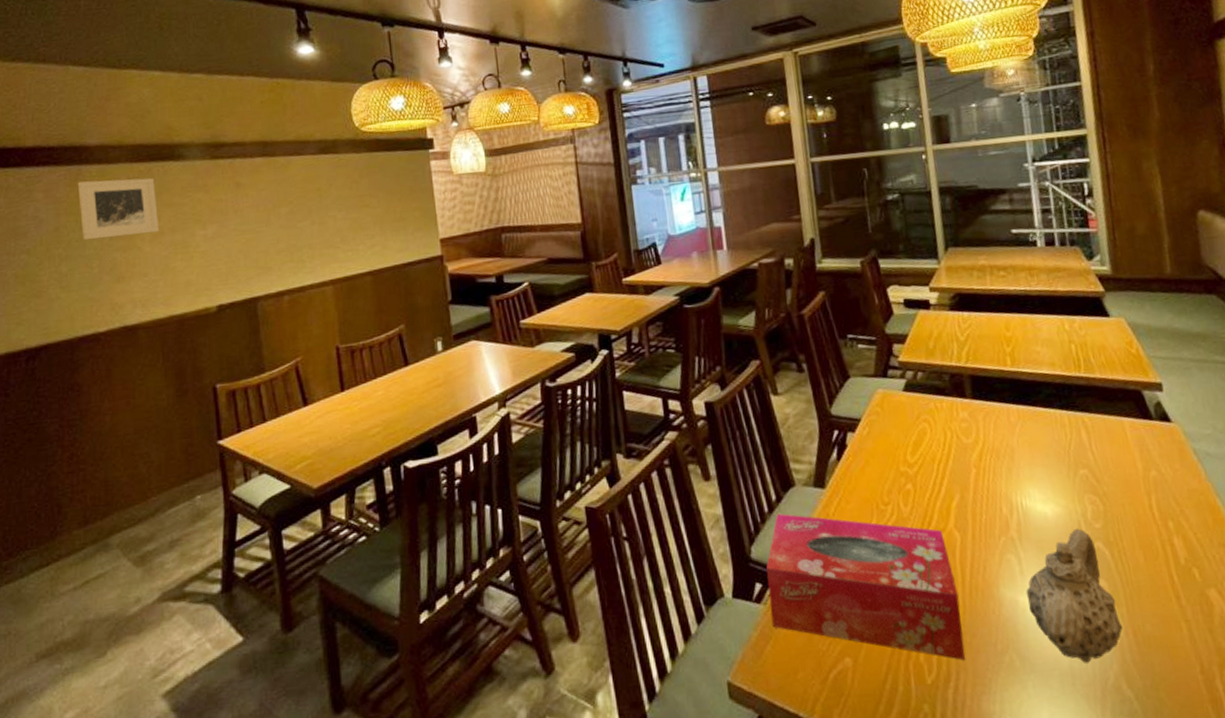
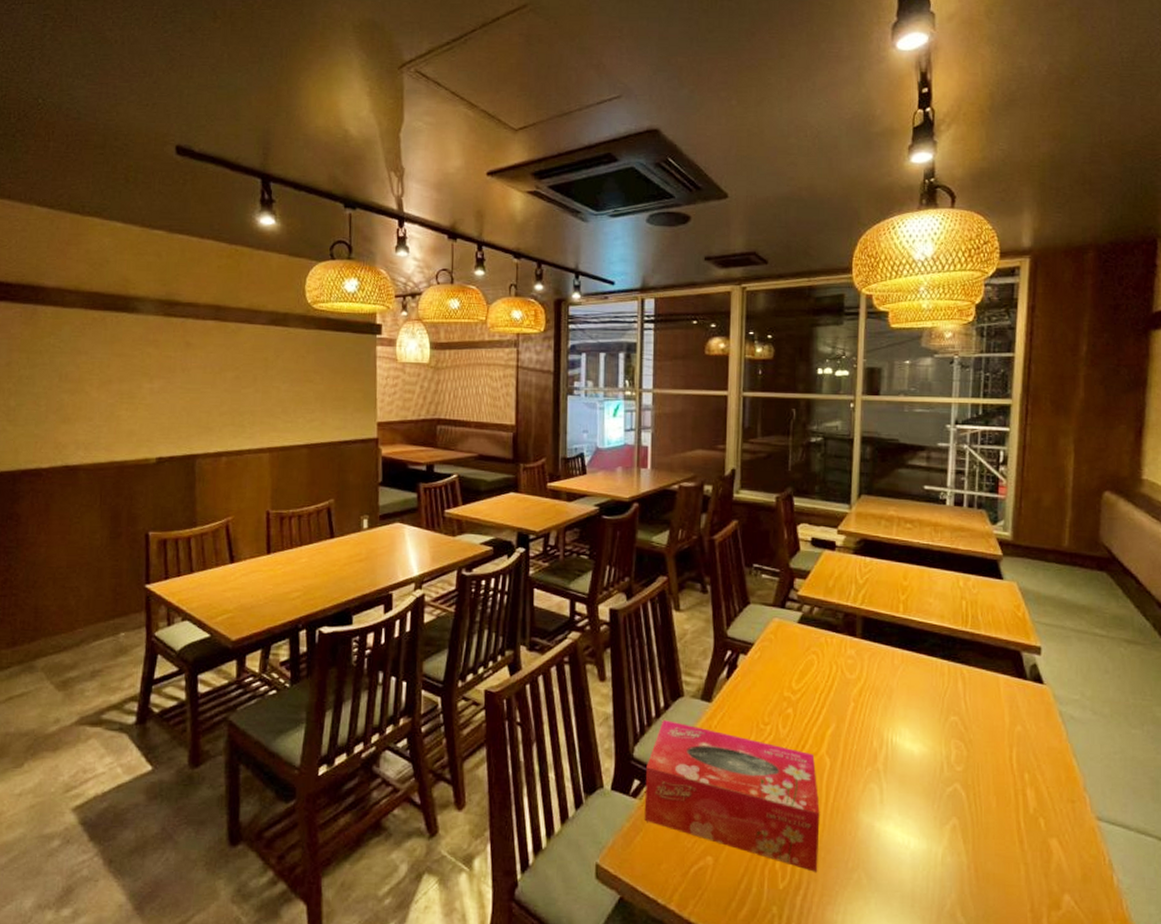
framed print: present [77,178,160,241] -> none [32,320,108,380]
teapot: present [1026,528,1123,663] -> none [882,768,967,889]

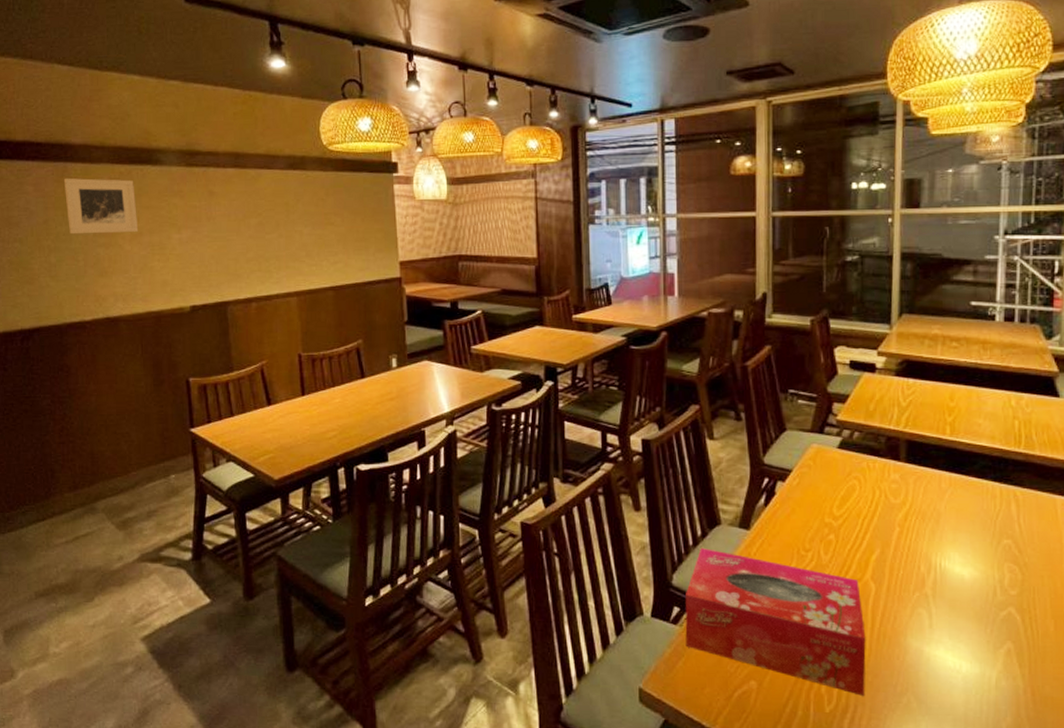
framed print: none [32,320,108,380] -> present [63,178,139,235]

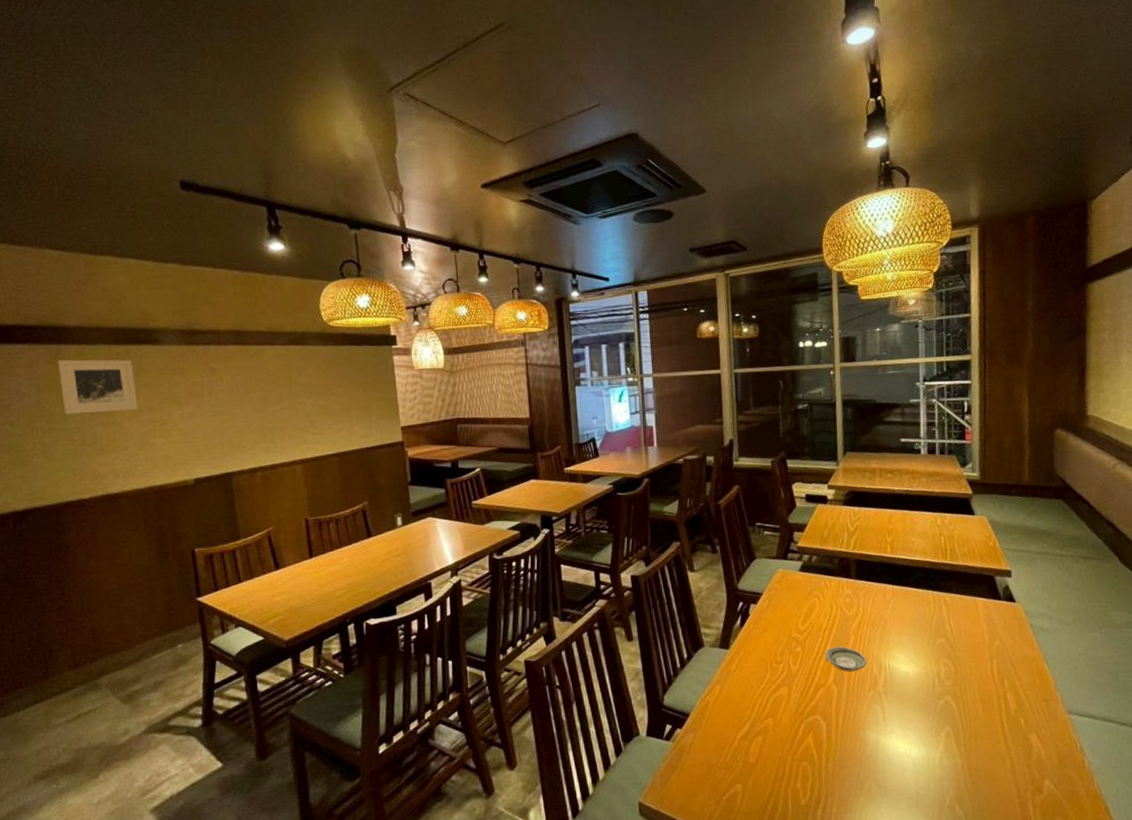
tissue box: present [685,547,866,696] -> none [676,668,834,787]
saucer: none [863,538,913,568] -> present [825,646,867,672]

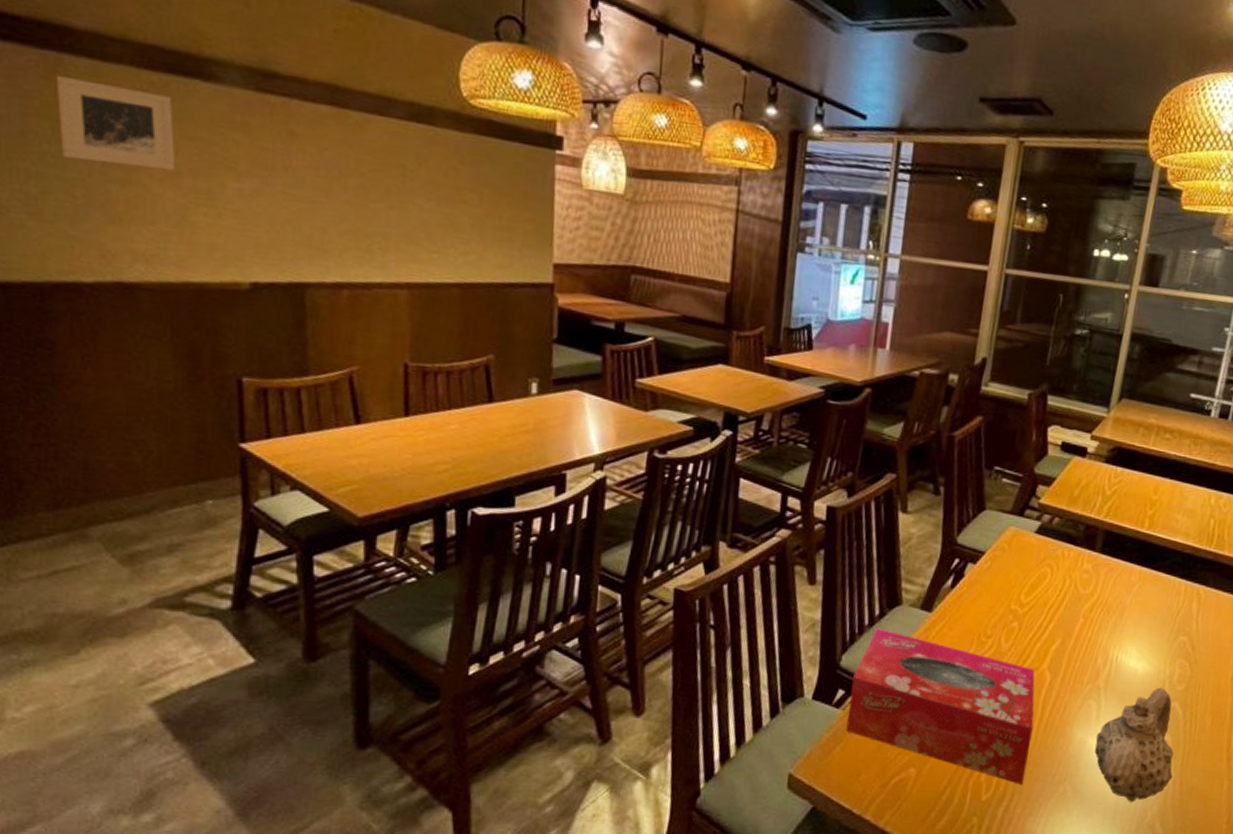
tissue box: none [676,668,834,787] -> present [846,627,1035,785]
saucer: present [825,646,867,672] -> none [1044,627,1093,659]
teapot: none [886,685,961,790] -> present [1094,687,1174,802]

